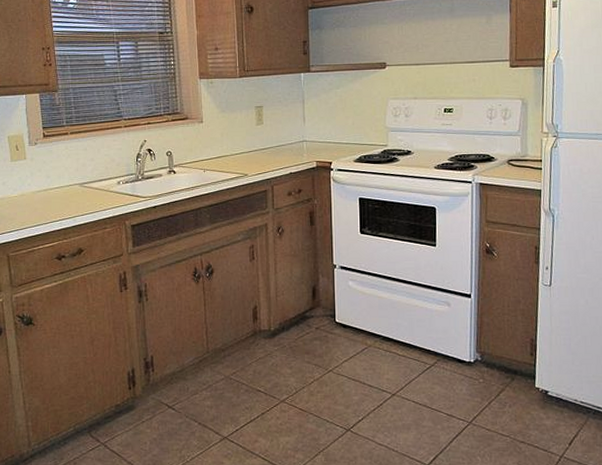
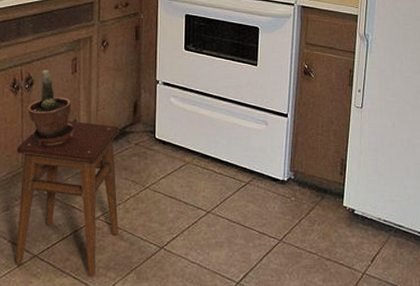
stool: none [201,307,304,457] -> present [16,121,119,276]
potted plant: none [210,258,255,332] -> present [28,69,74,146]

